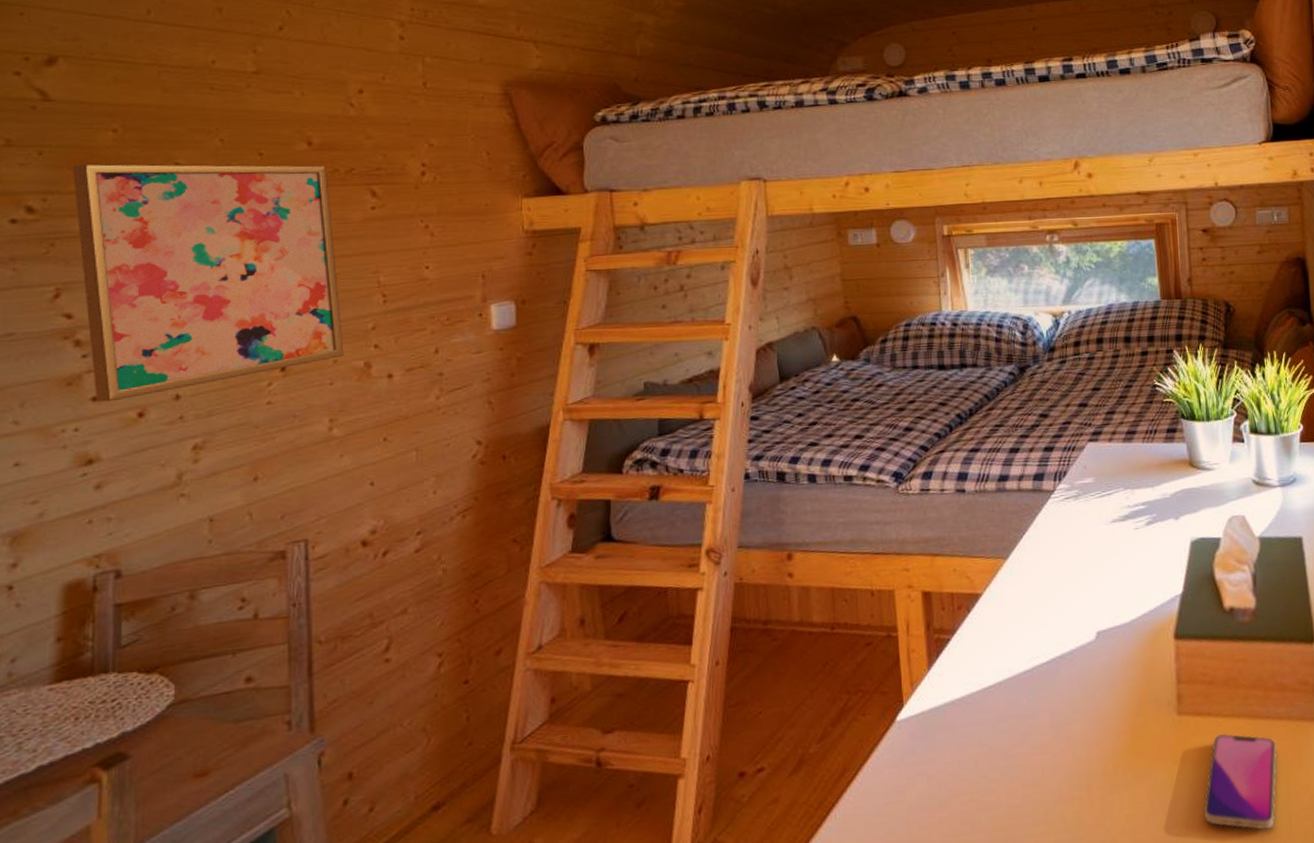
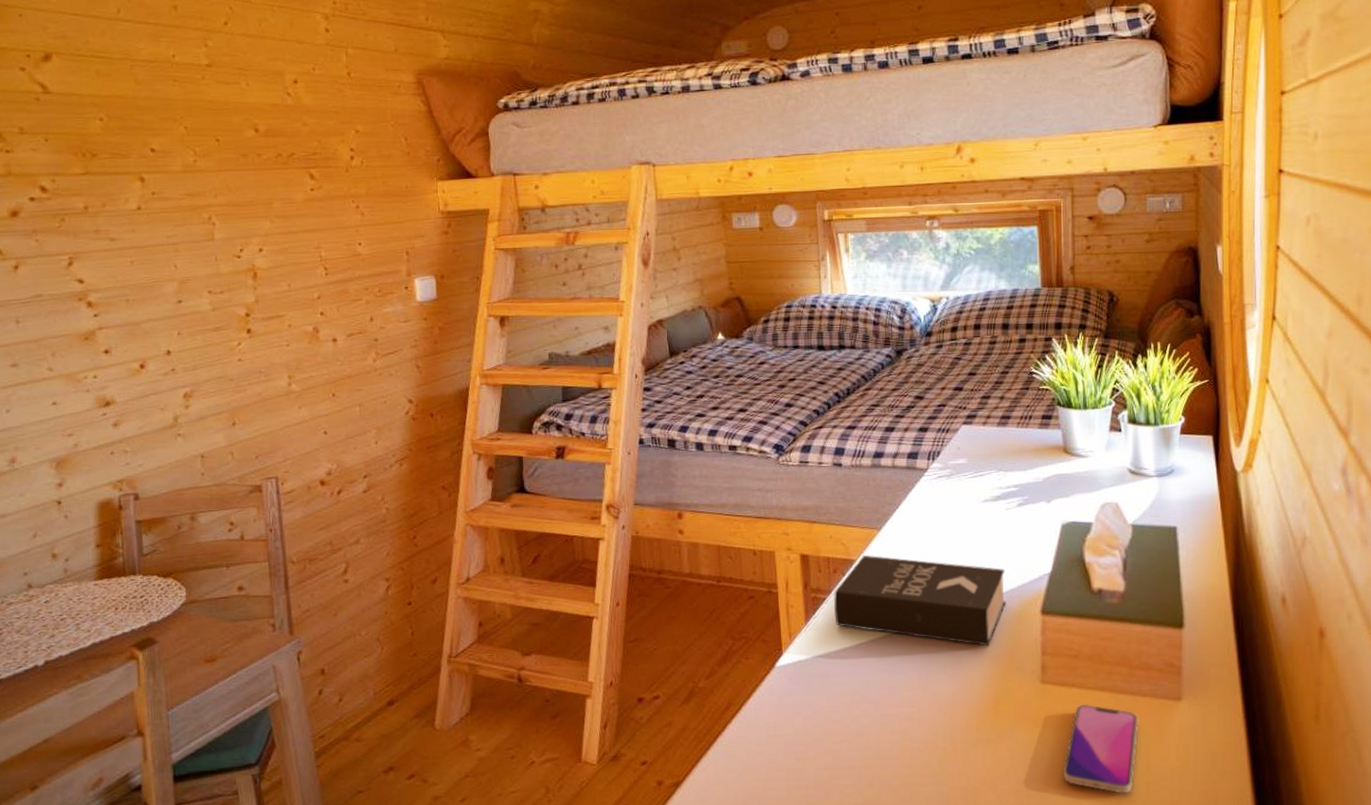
wall art: present [72,163,344,403] -> none [71,149,296,355]
book: none [959,587,1139,679] -> present [834,555,1006,646]

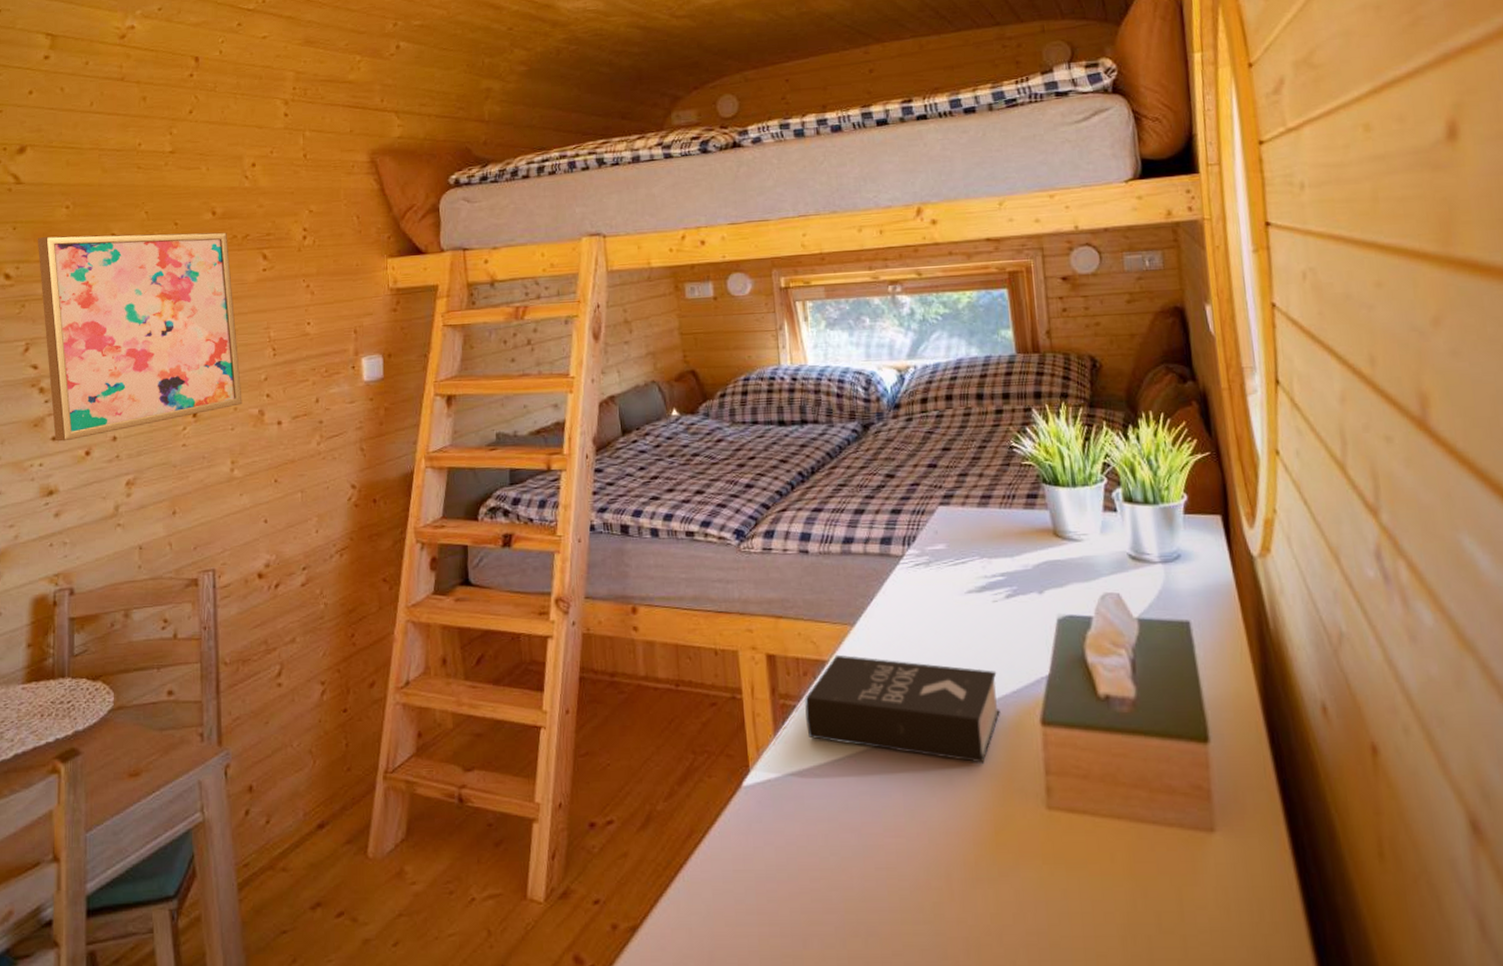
wall art: none [71,149,296,355] -> present [37,232,242,442]
smartphone: present [1063,704,1138,794] -> none [1080,835,1167,950]

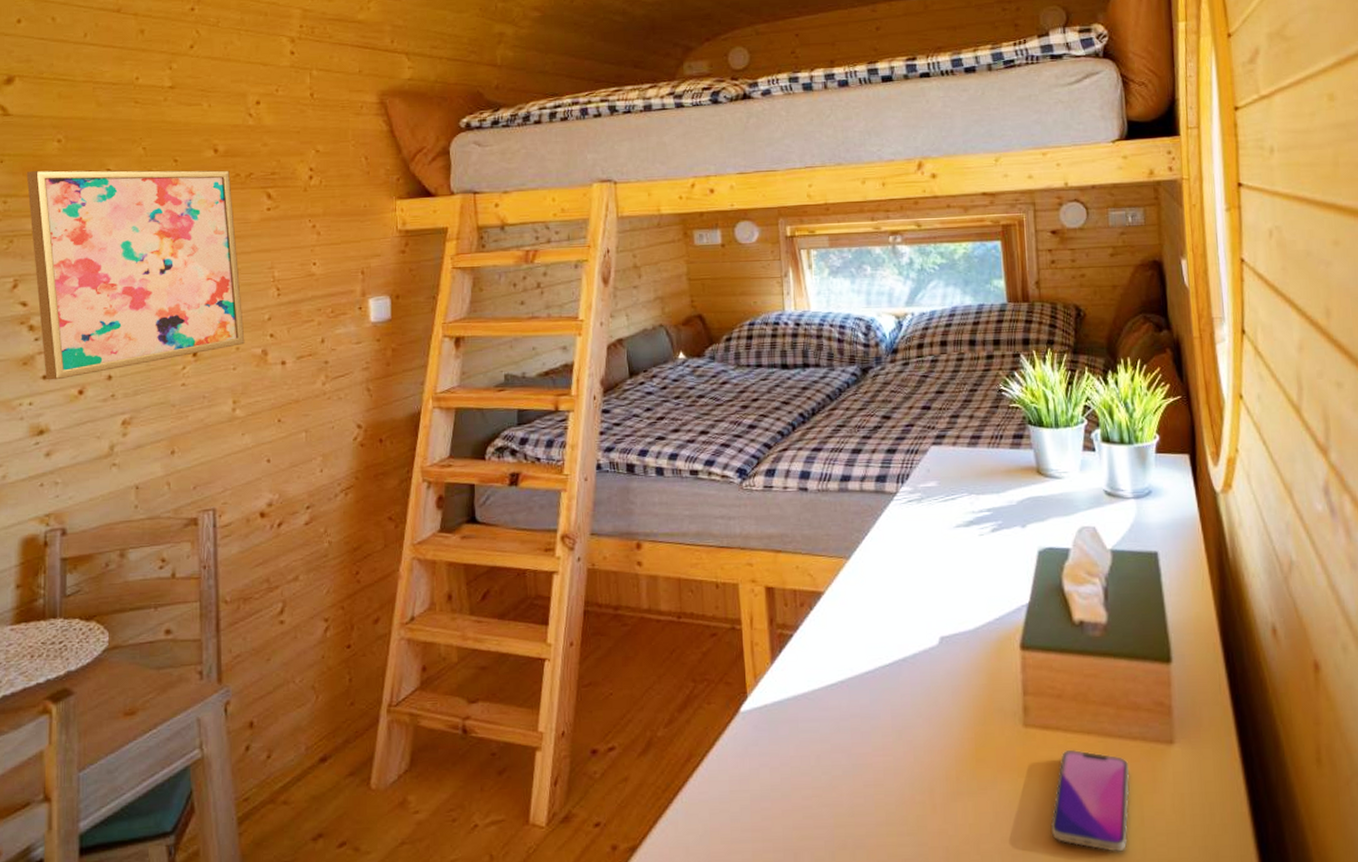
book: present [805,654,1000,763] -> none [801,586,983,686]
smartphone: none [1080,835,1167,950] -> present [1051,749,1130,852]

